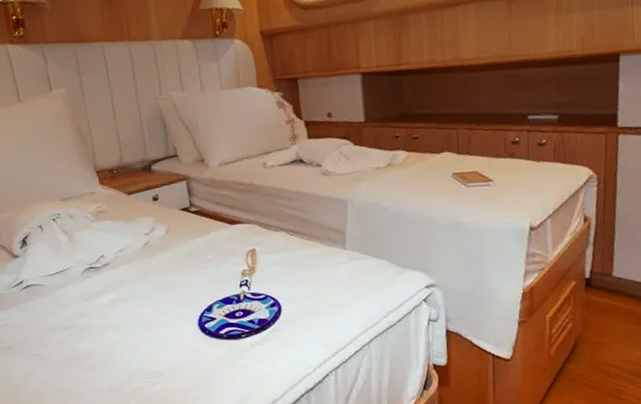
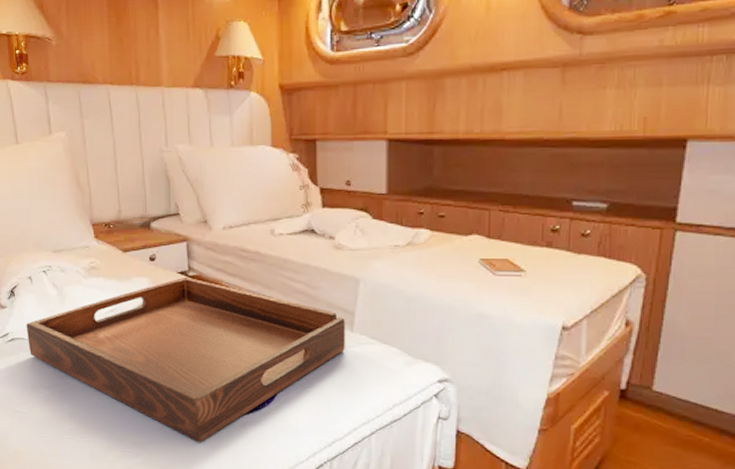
serving tray: none [39,212,340,365] -> present [26,276,345,442]

